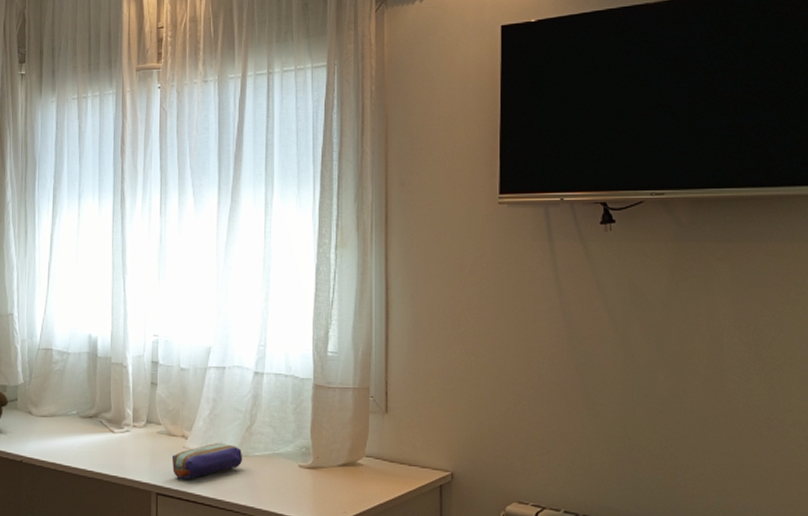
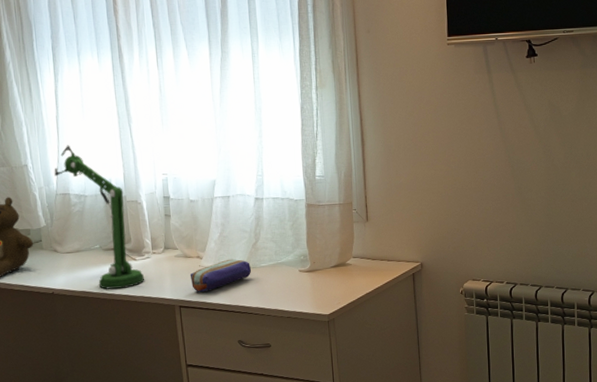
desk lamp: none [39,295,121,464] -> present [54,145,144,289]

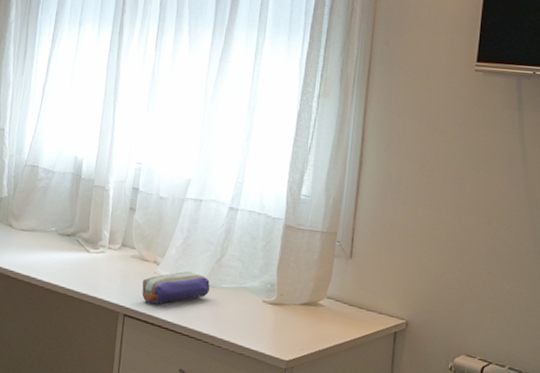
desk lamp: present [54,145,144,289] -> none [28,115,94,282]

